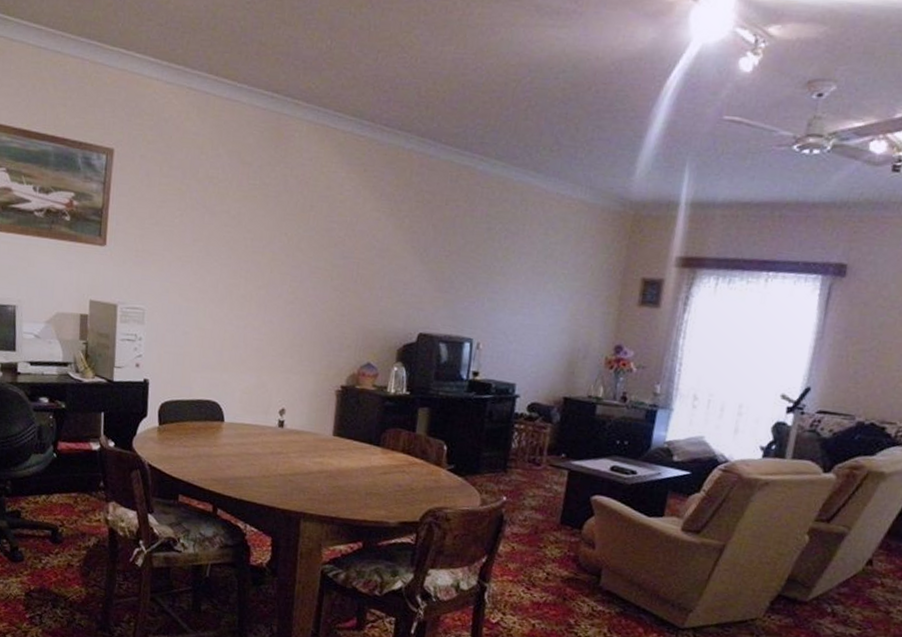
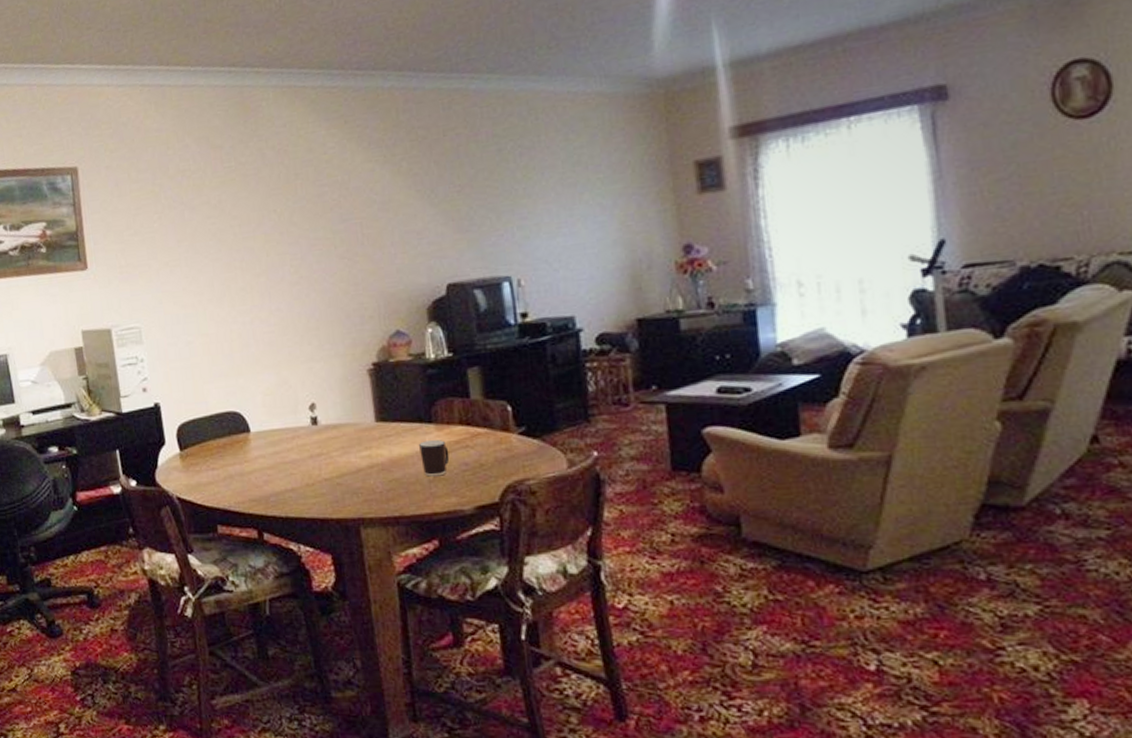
mug: none [363,460,388,492] -> present [418,440,450,477]

